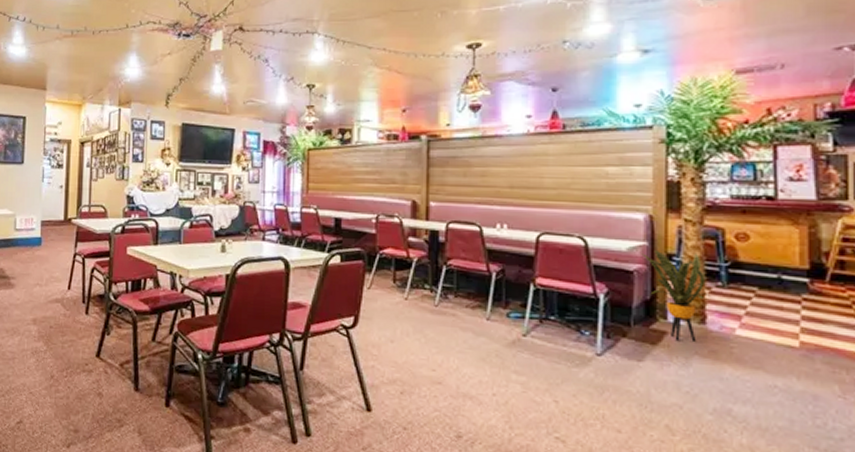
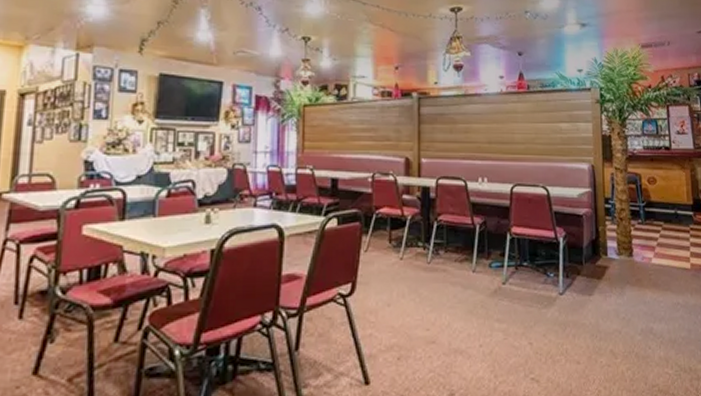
house plant: present [641,249,723,342] -> none [587,195,642,274]

